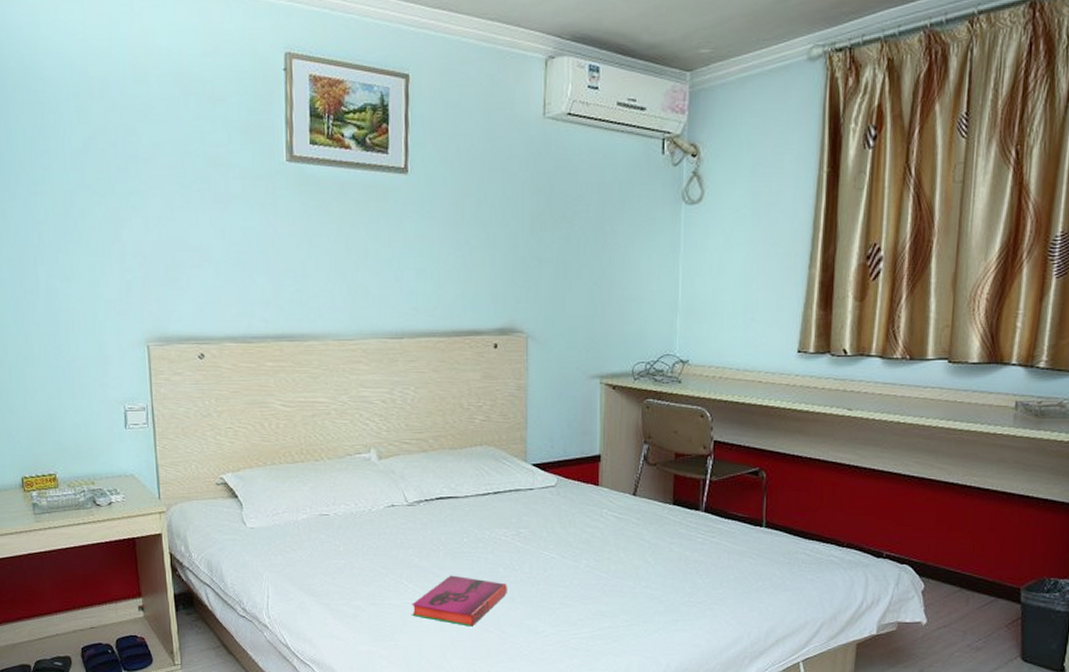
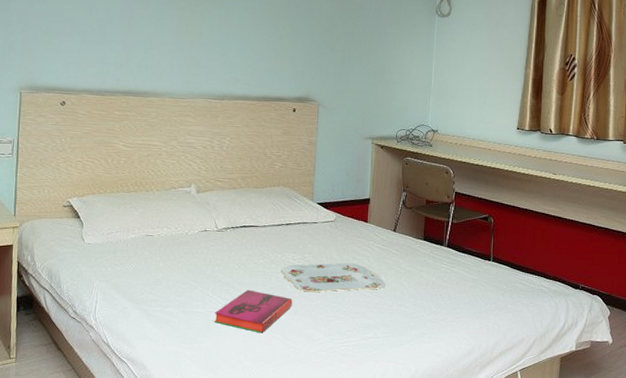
serving tray: none [490,537,626,574] -> present [281,262,386,292]

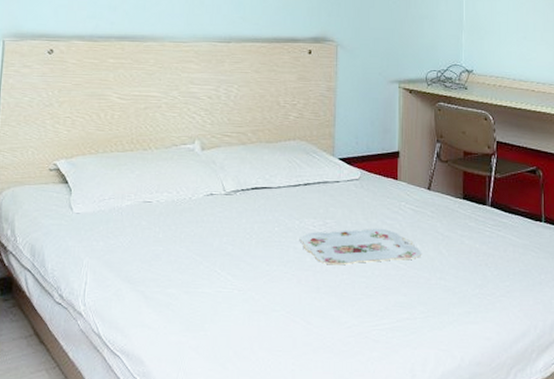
hardback book: present [214,289,292,333] -> none [223,264,313,317]

